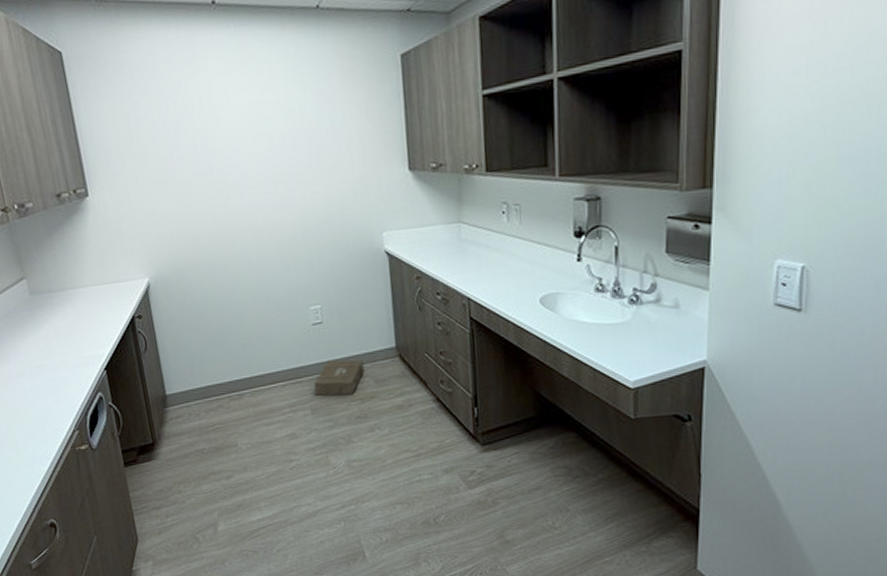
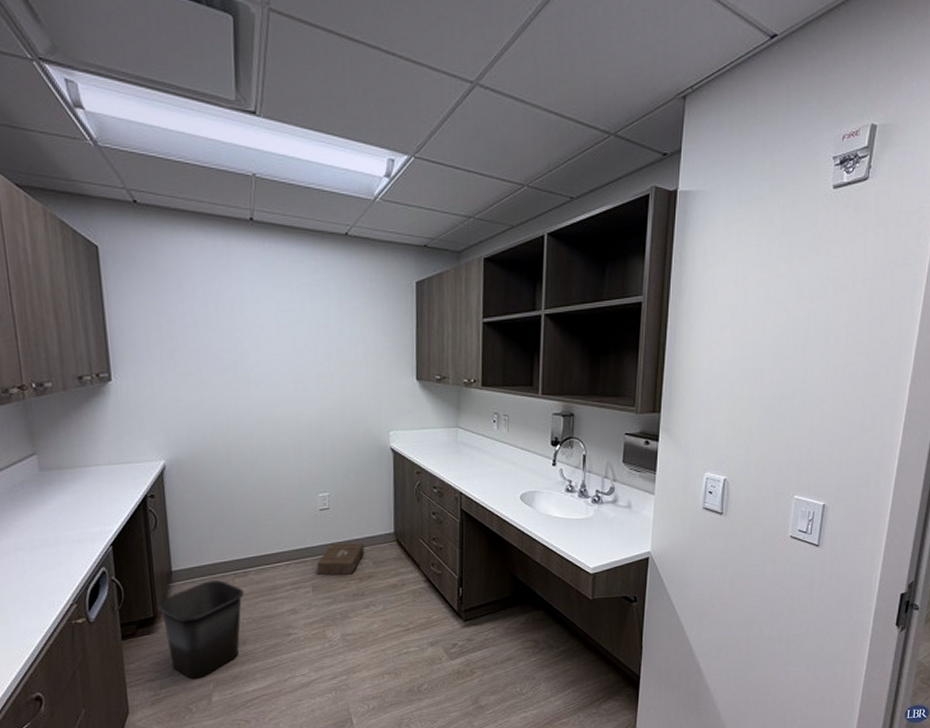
waste bin: none [156,404,241,508] -> present [158,580,244,679]

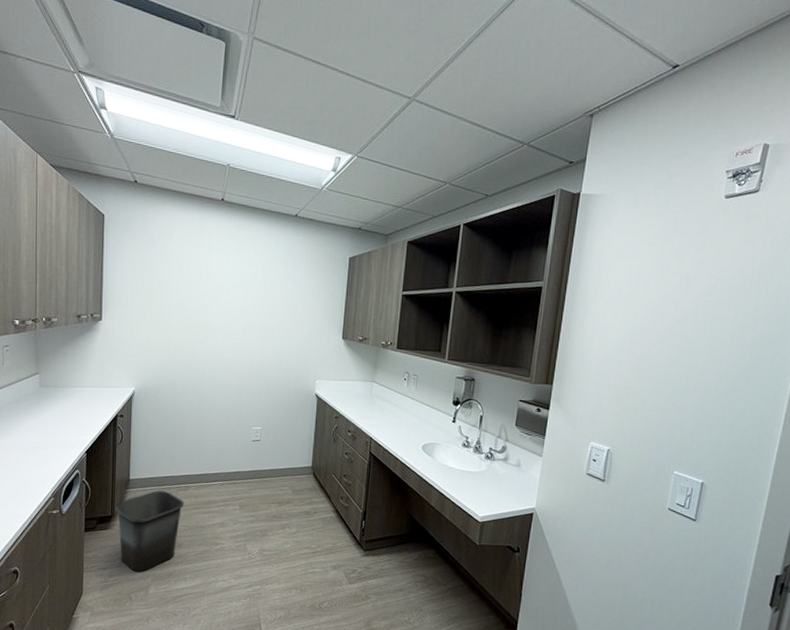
ammunition box: present [317,542,364,575] -> none [245,470,285,499]

